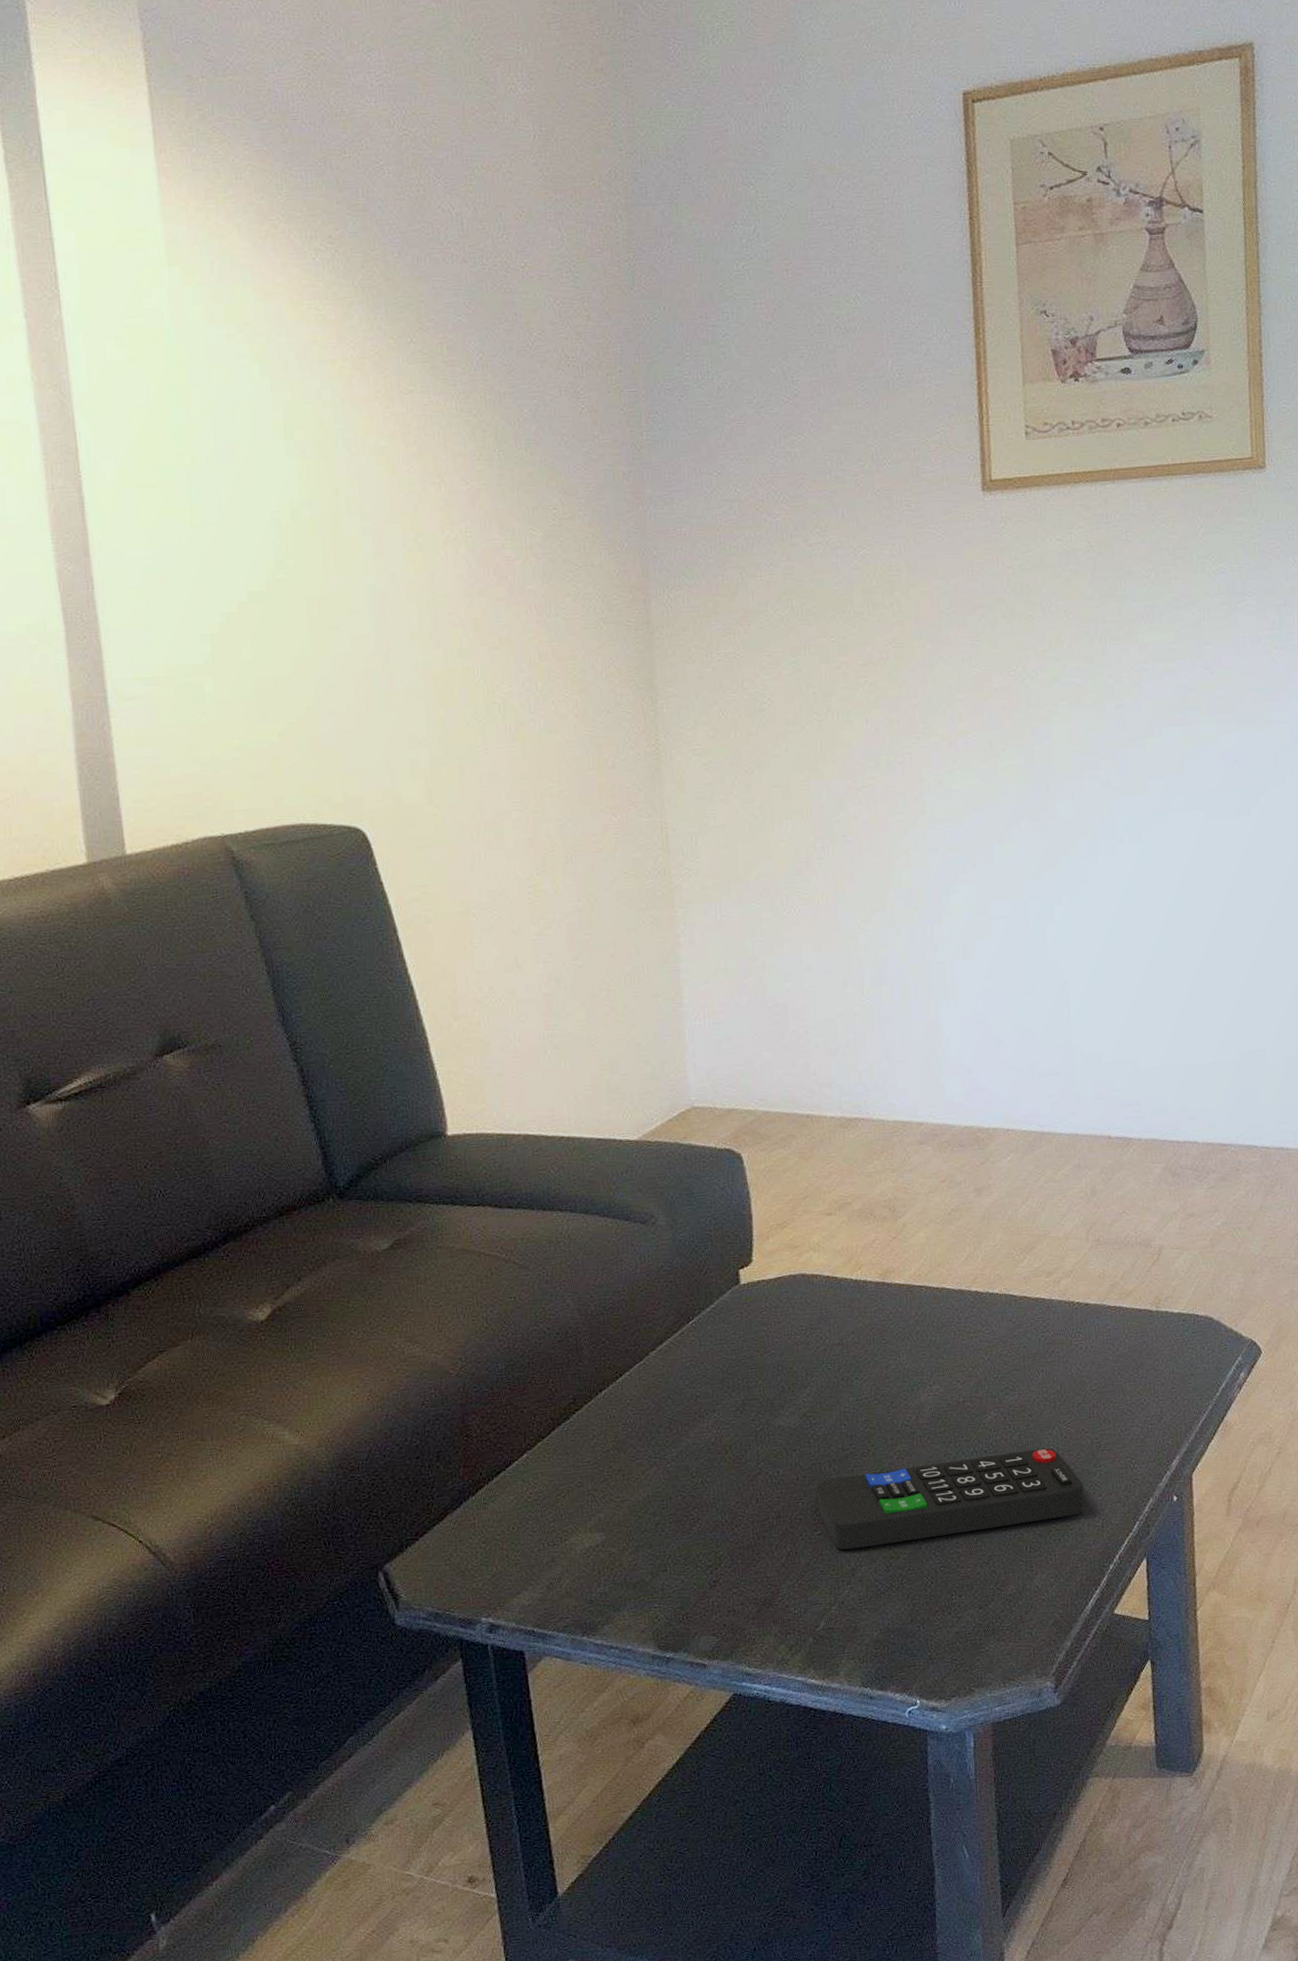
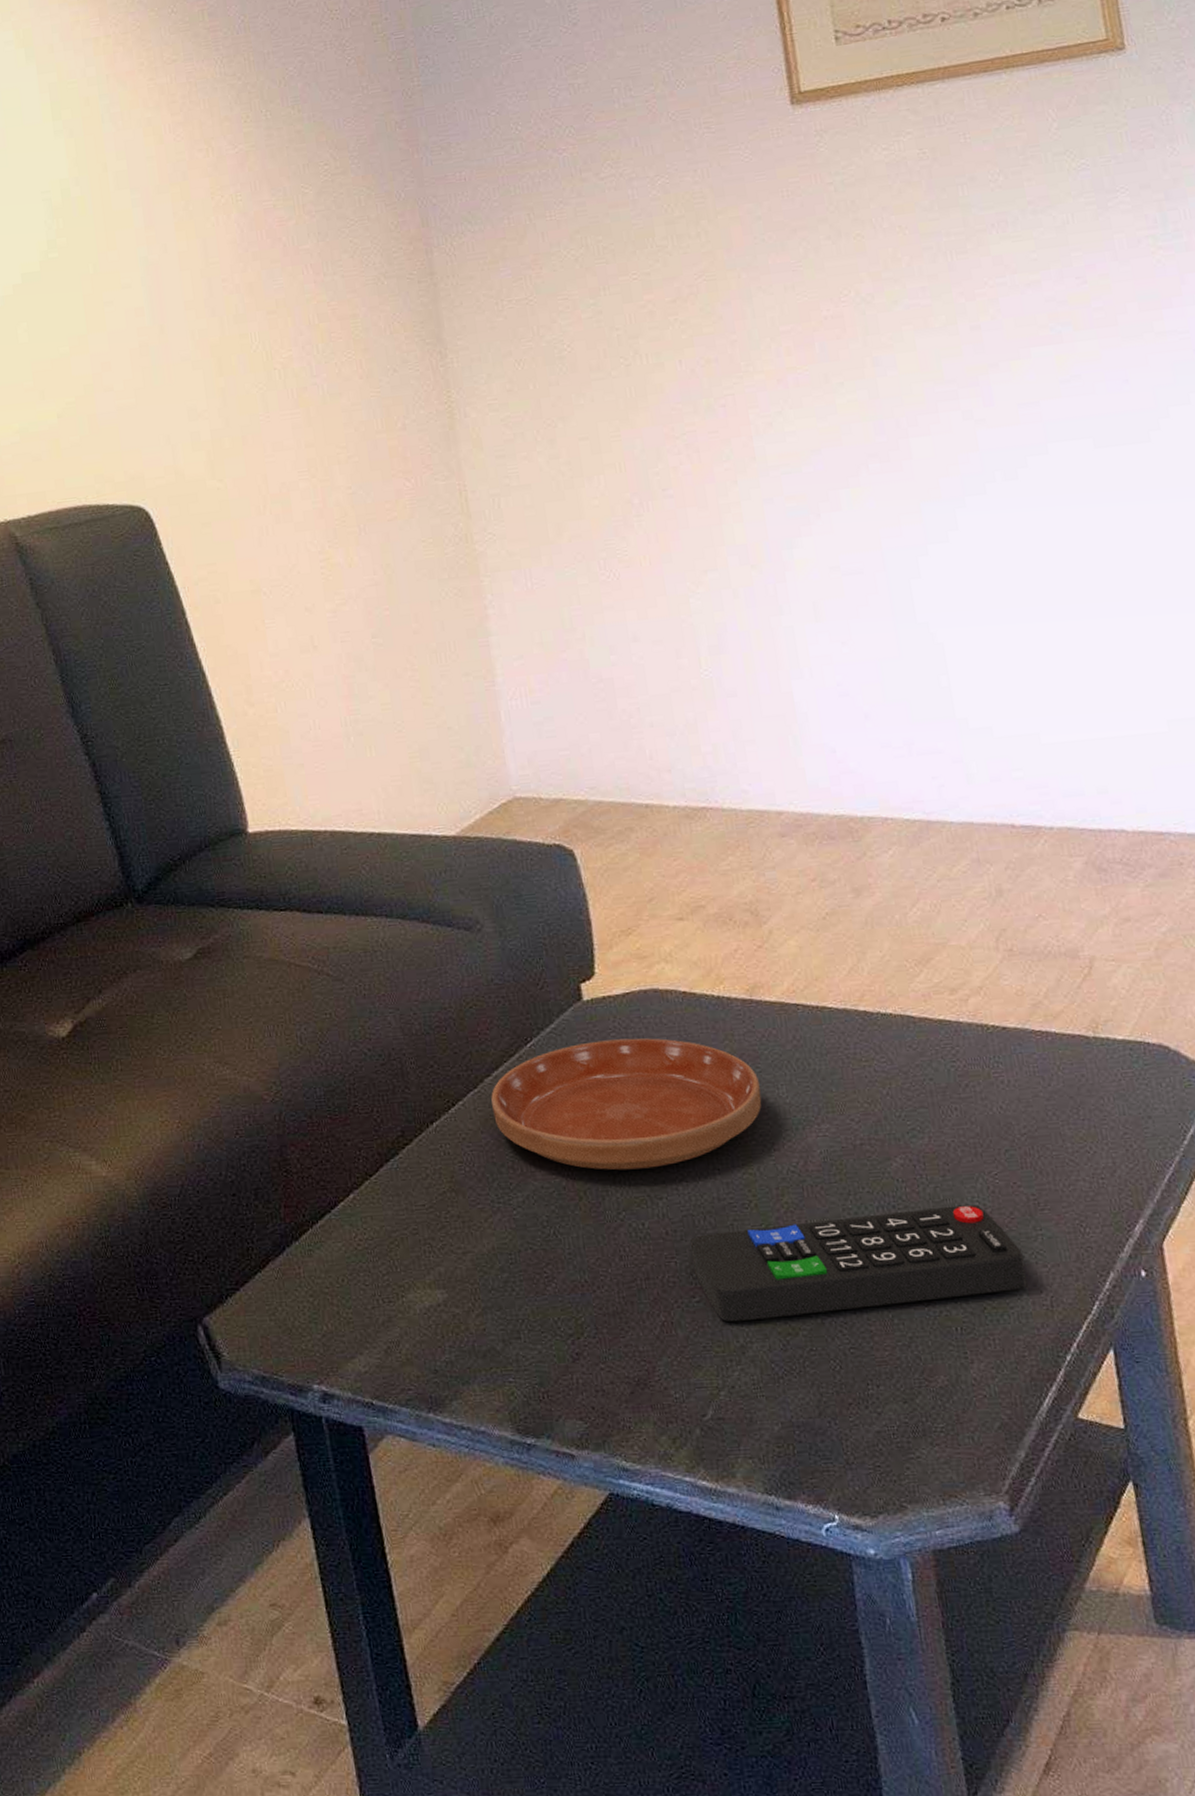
saucer: none [654,1315,885,1428] -> present [491,1038,762,1171]

